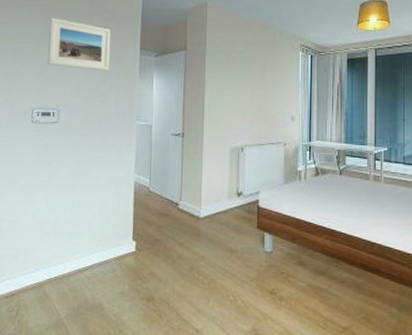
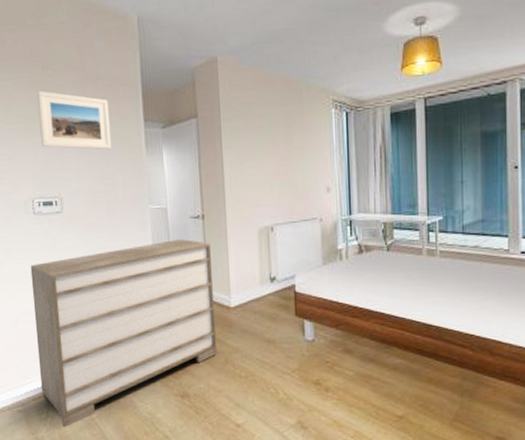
dresser: none [15,153,188,327] -> present [30,238,218,428]

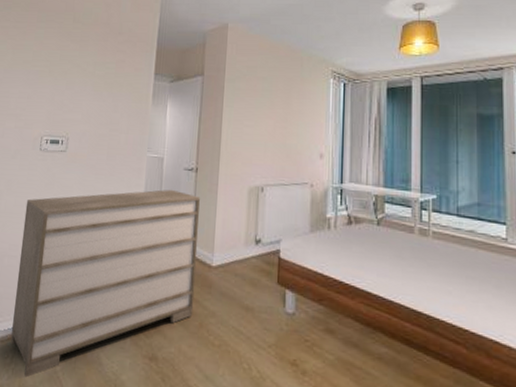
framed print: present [37,91,111,149] -> none [59,40,125,96]

